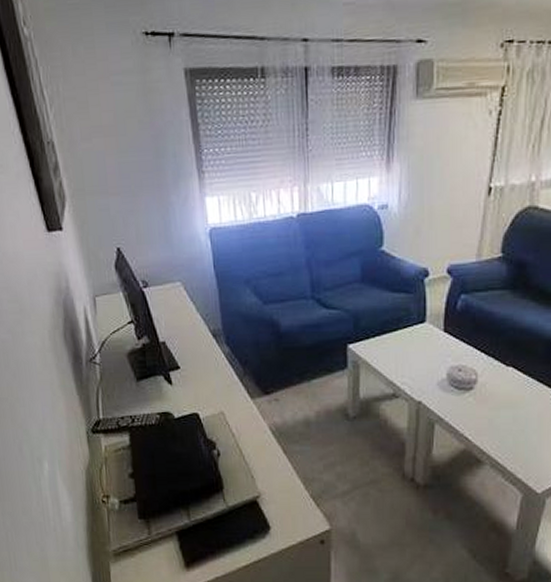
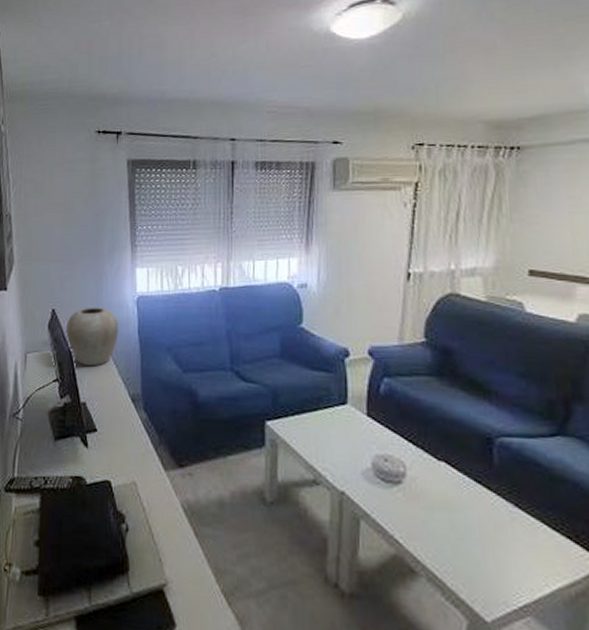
vase: none [135,242,193,306] -> present [66,307,119,367]

